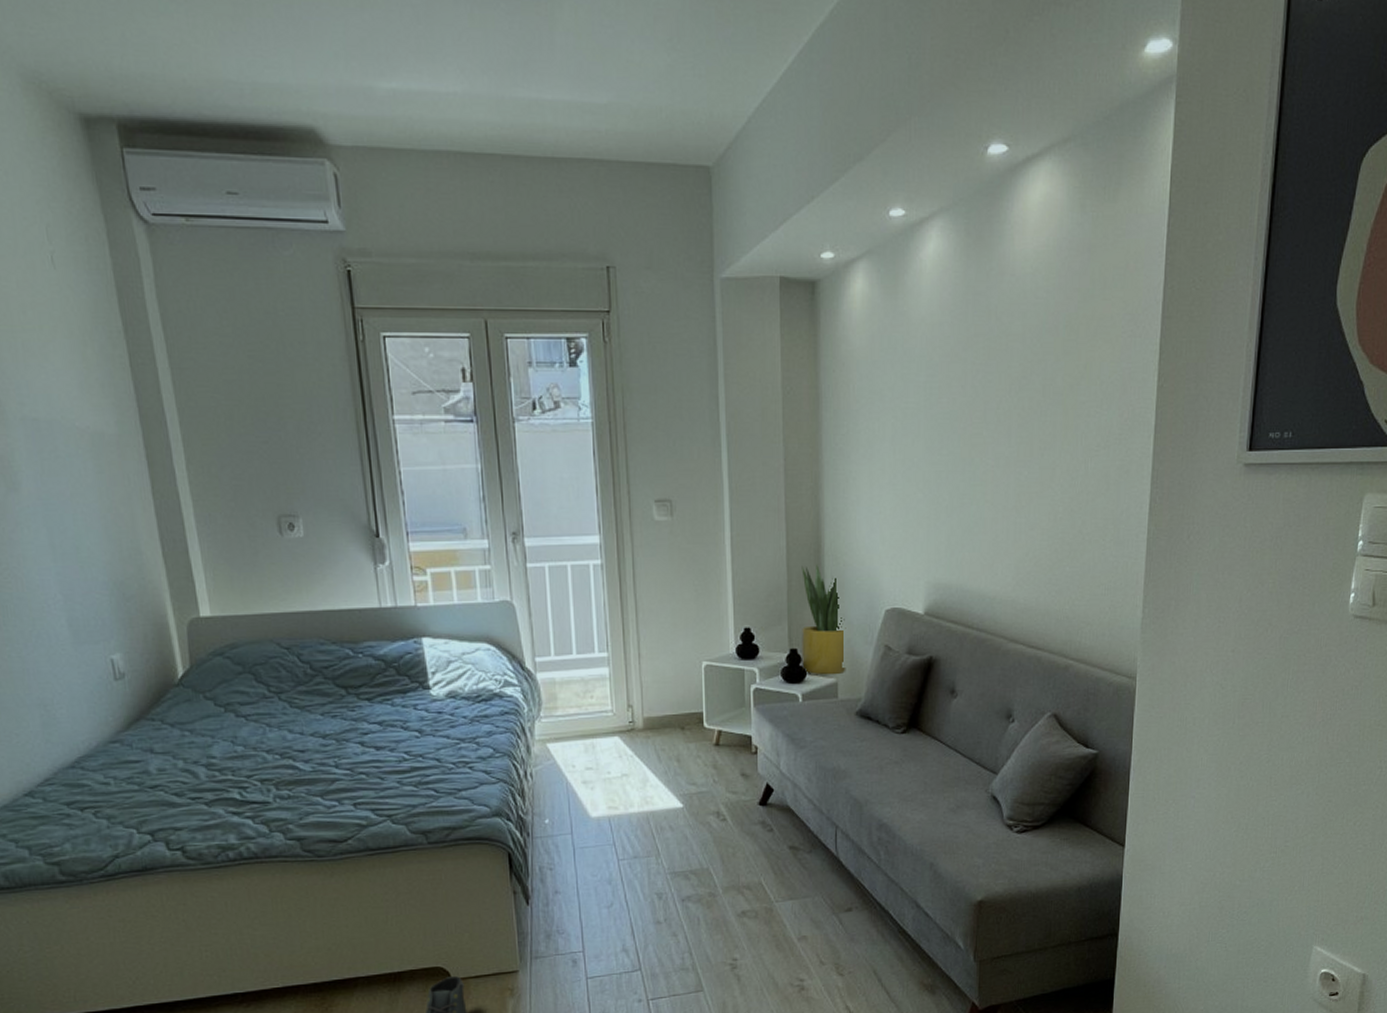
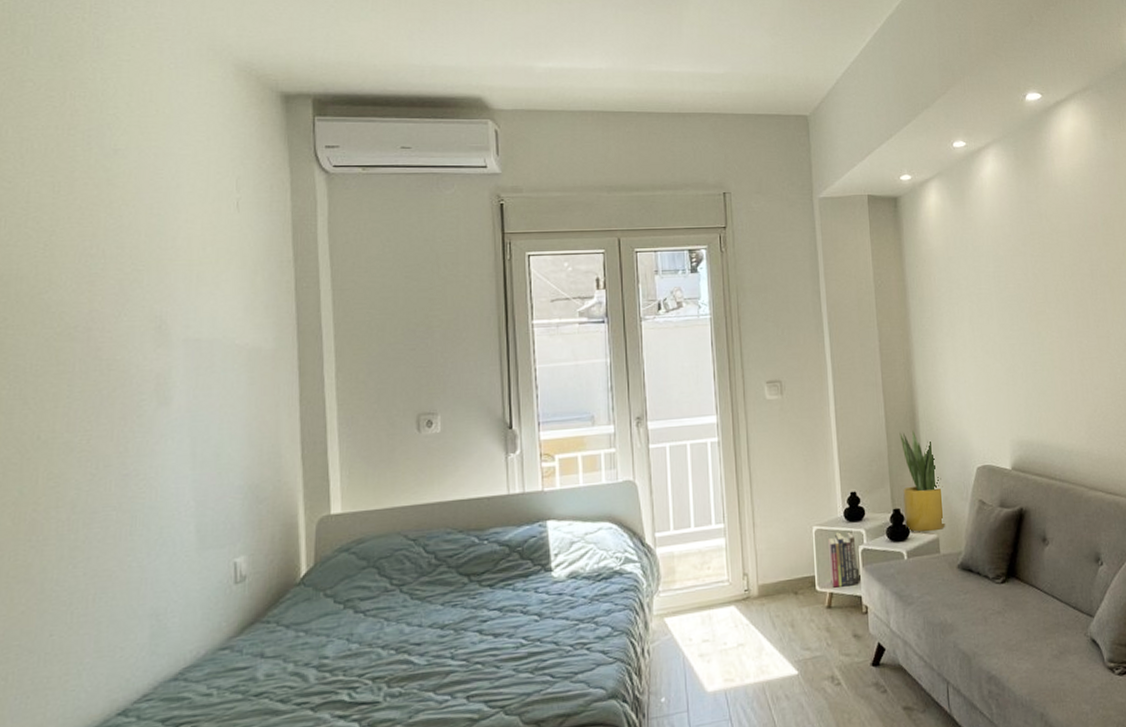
books: none [717,669,748,726] -> present [827,531,858,588]

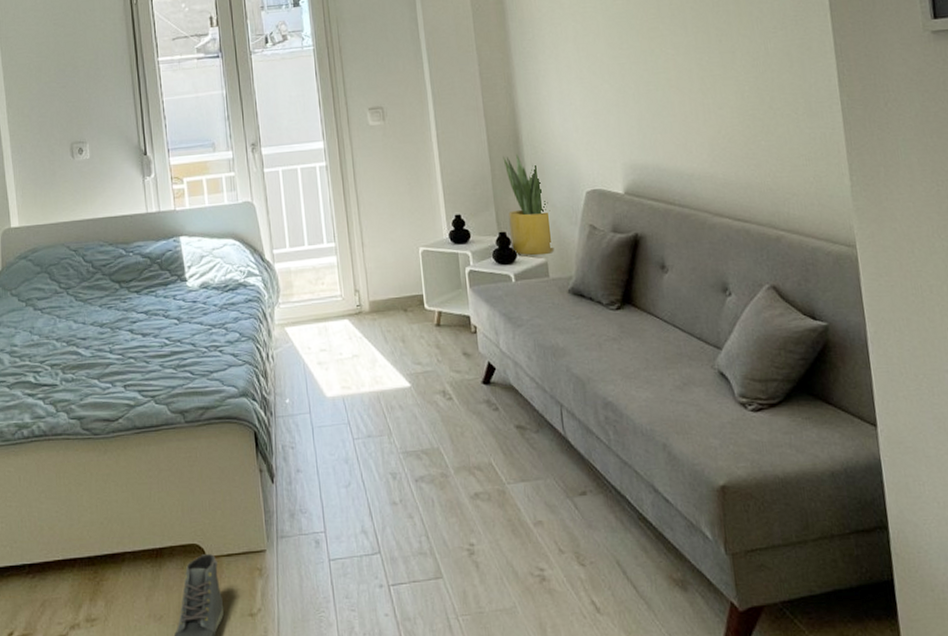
books: present [827,531,858,588] -> none [434,253,466,307]

